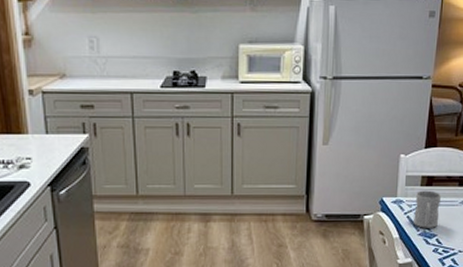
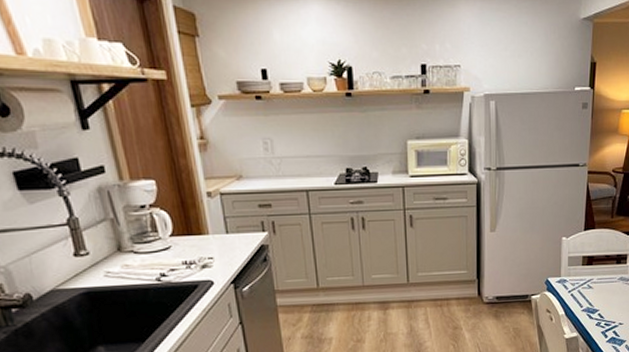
mug: present [414,190,442,228] -> none [577,269,602,305]

